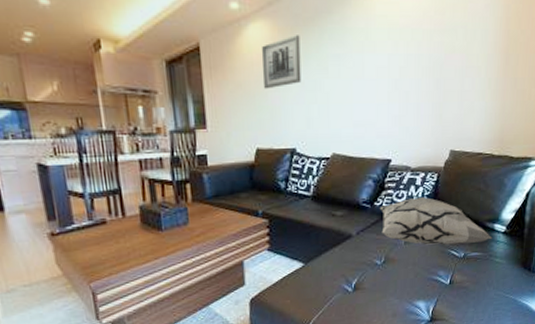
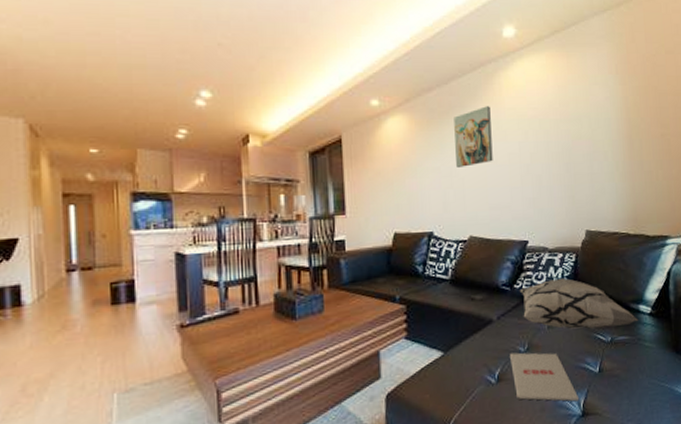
wall art: present [261,35,302,89] -> none [399,127,438,176]
wall art: none [320,12,360,82] -> present [454,106,493,169]
magazine: none [367,265,429,309] -> present [510,352,580,402]

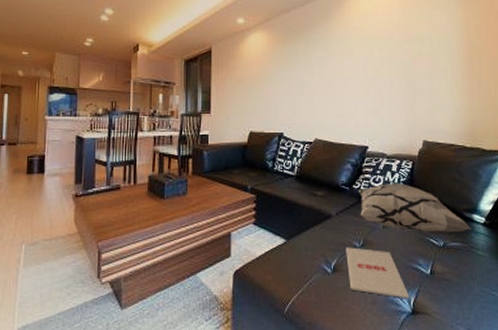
wall art: present [454,106,493,169] -> none [307,26,340,79]

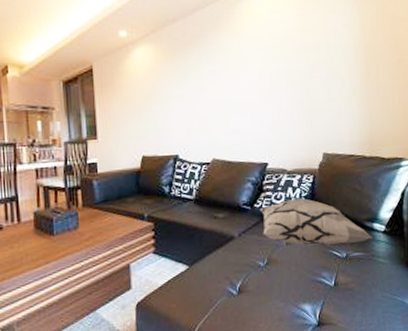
magazine: present [346,247,410,299] -> none [250,267,316,312]

